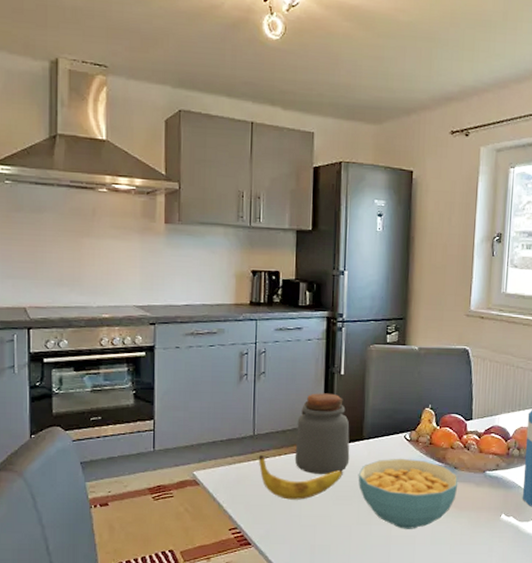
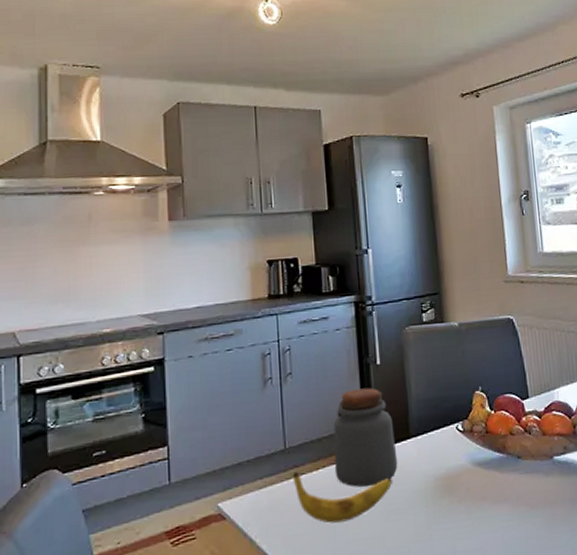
cereal bowl: present [358,458,459,529] -> none [409,453,525,542]

